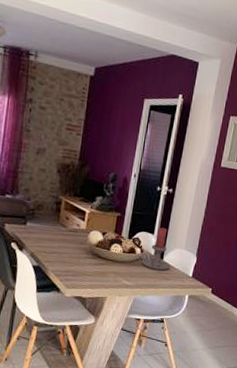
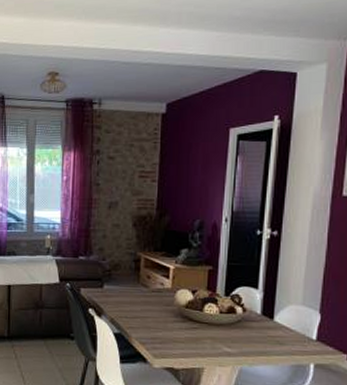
candle holder: present [141,228,171,271] -> none [244,280,284,333]

